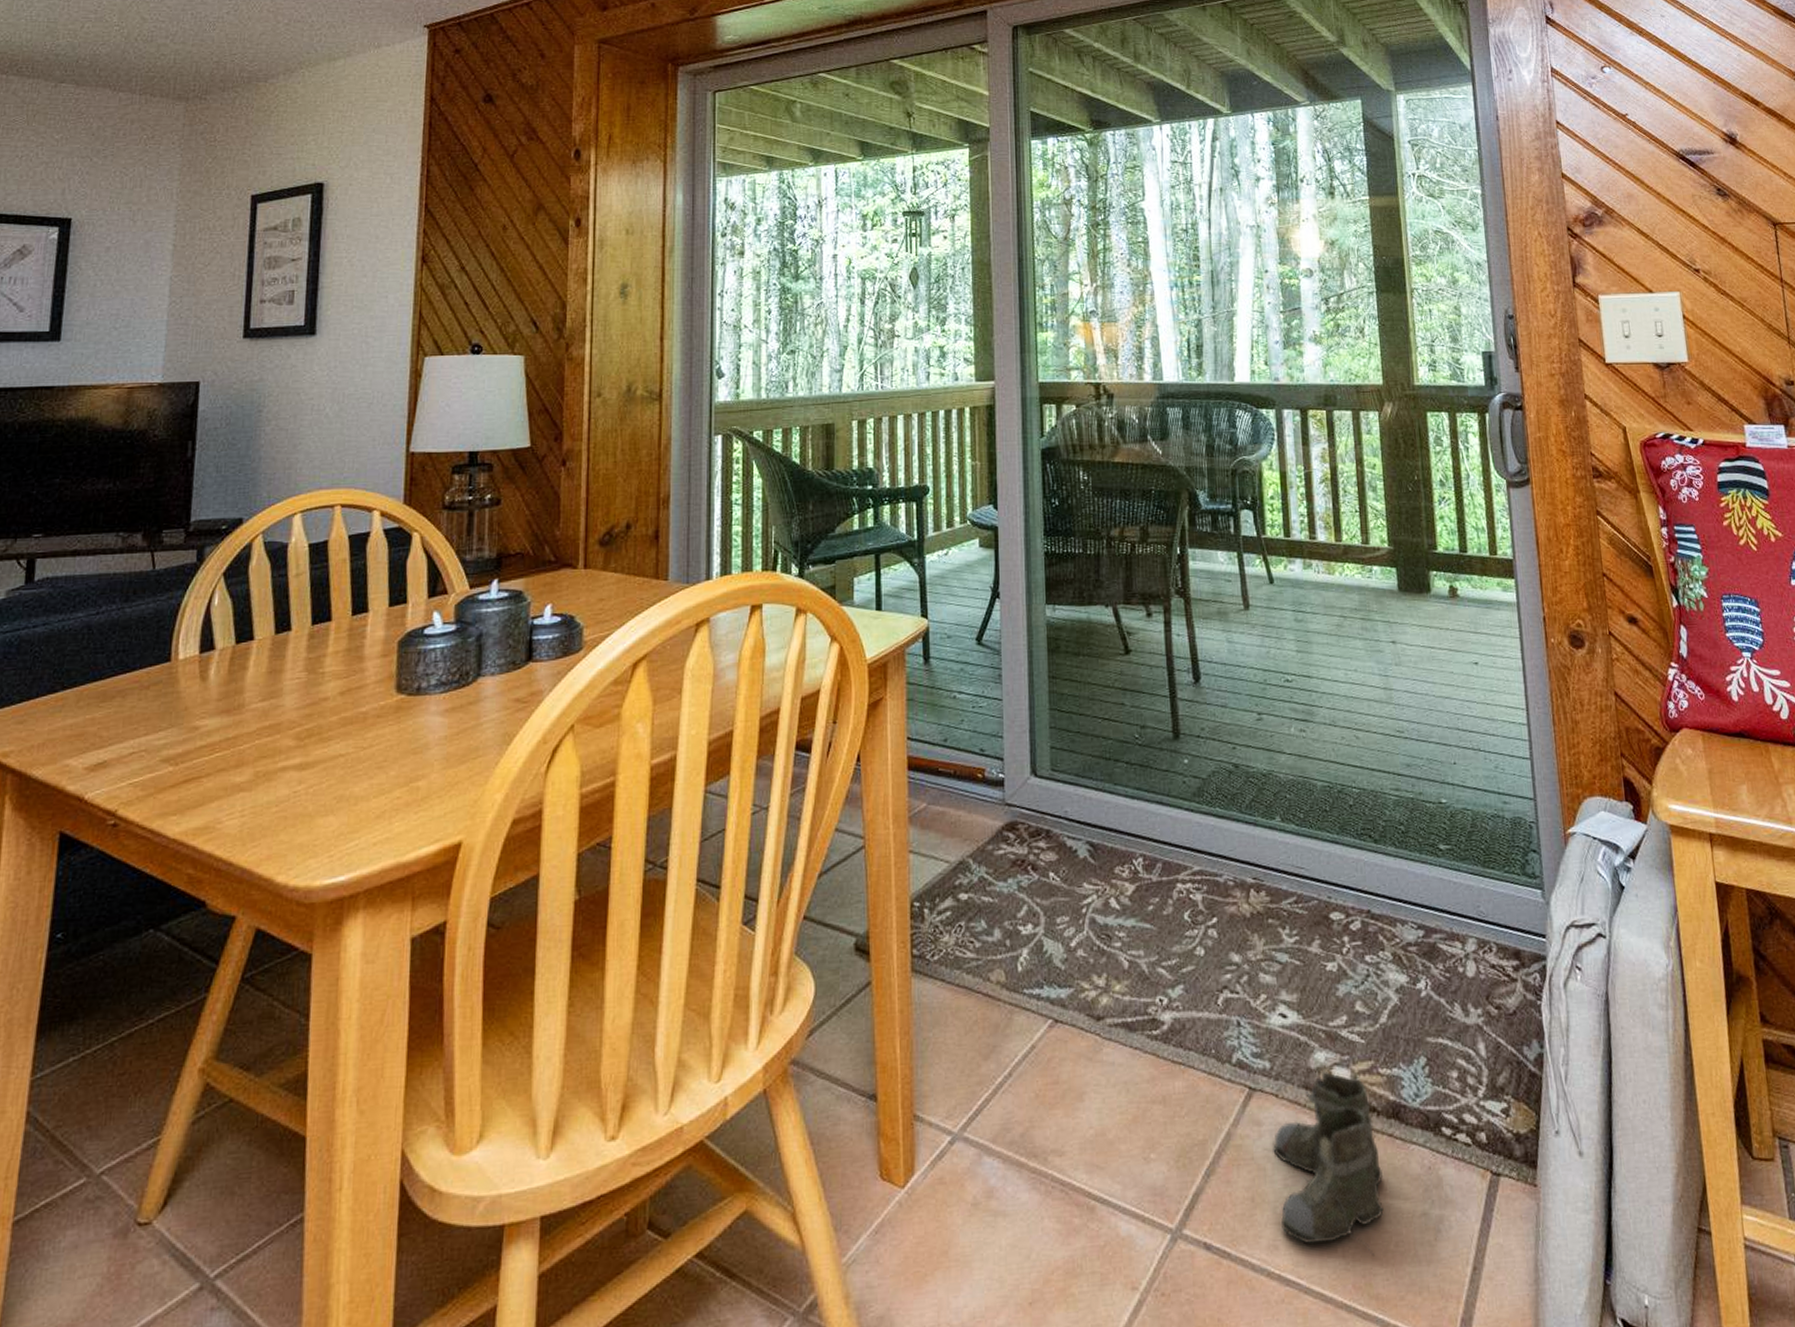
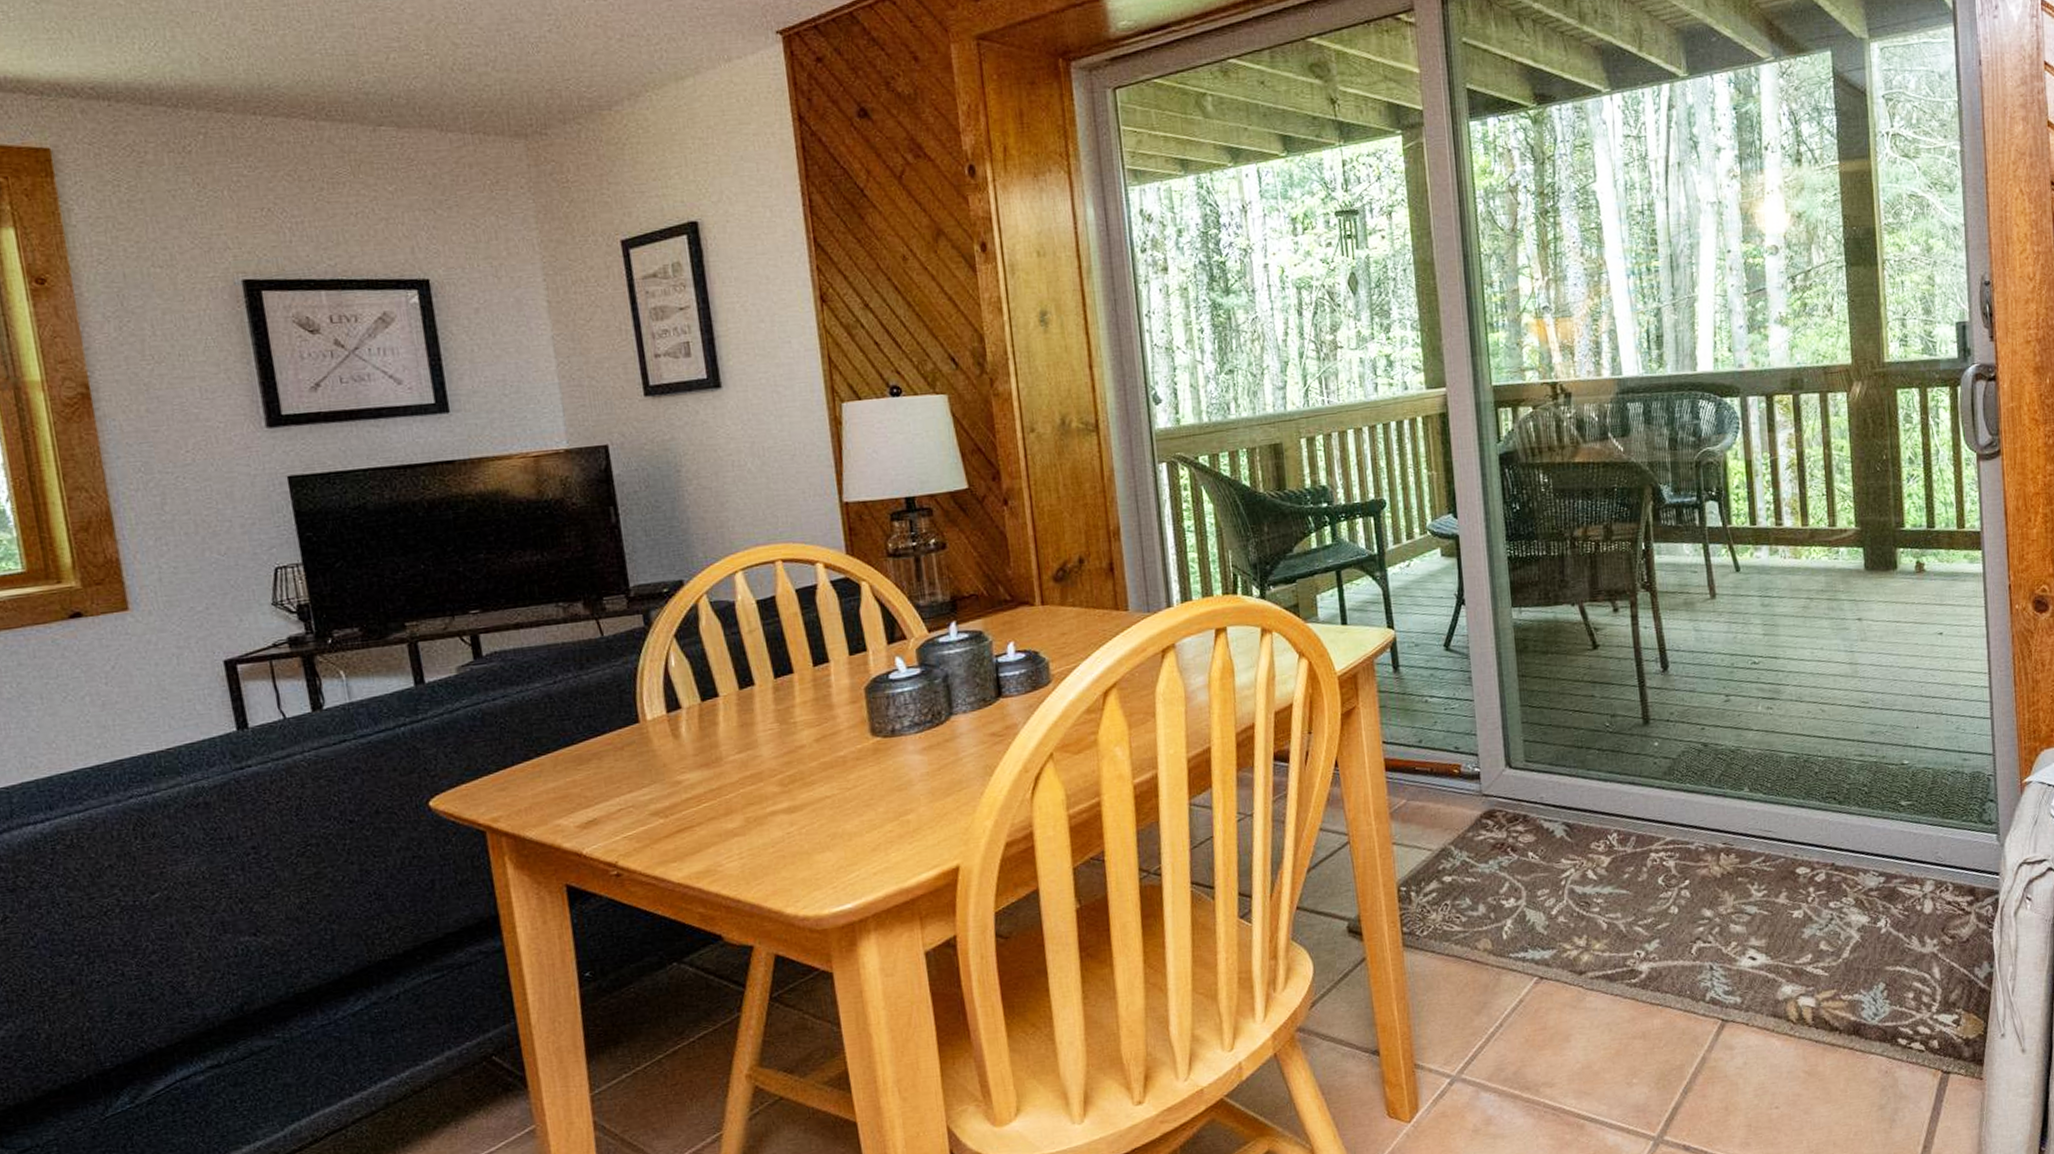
boots: present [1273,1070,1384,1257] -> none [1744,1000,1844,1145]

